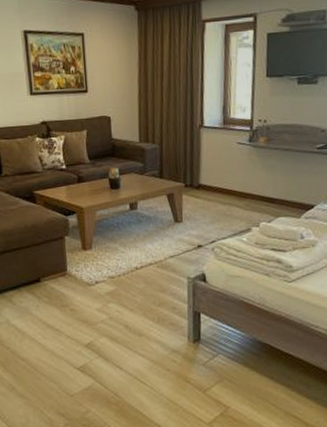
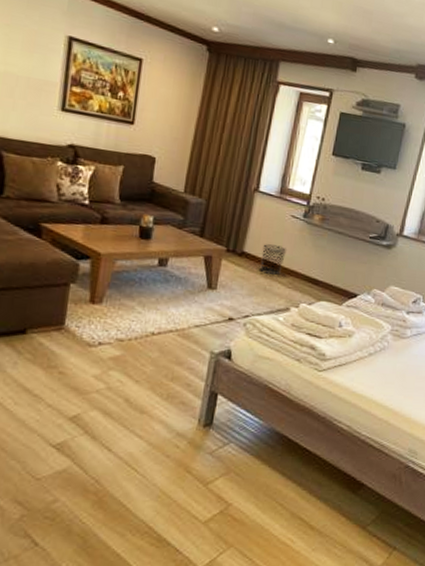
waste bin: none [216,173,240,201] -> present [260,244,288,275]

